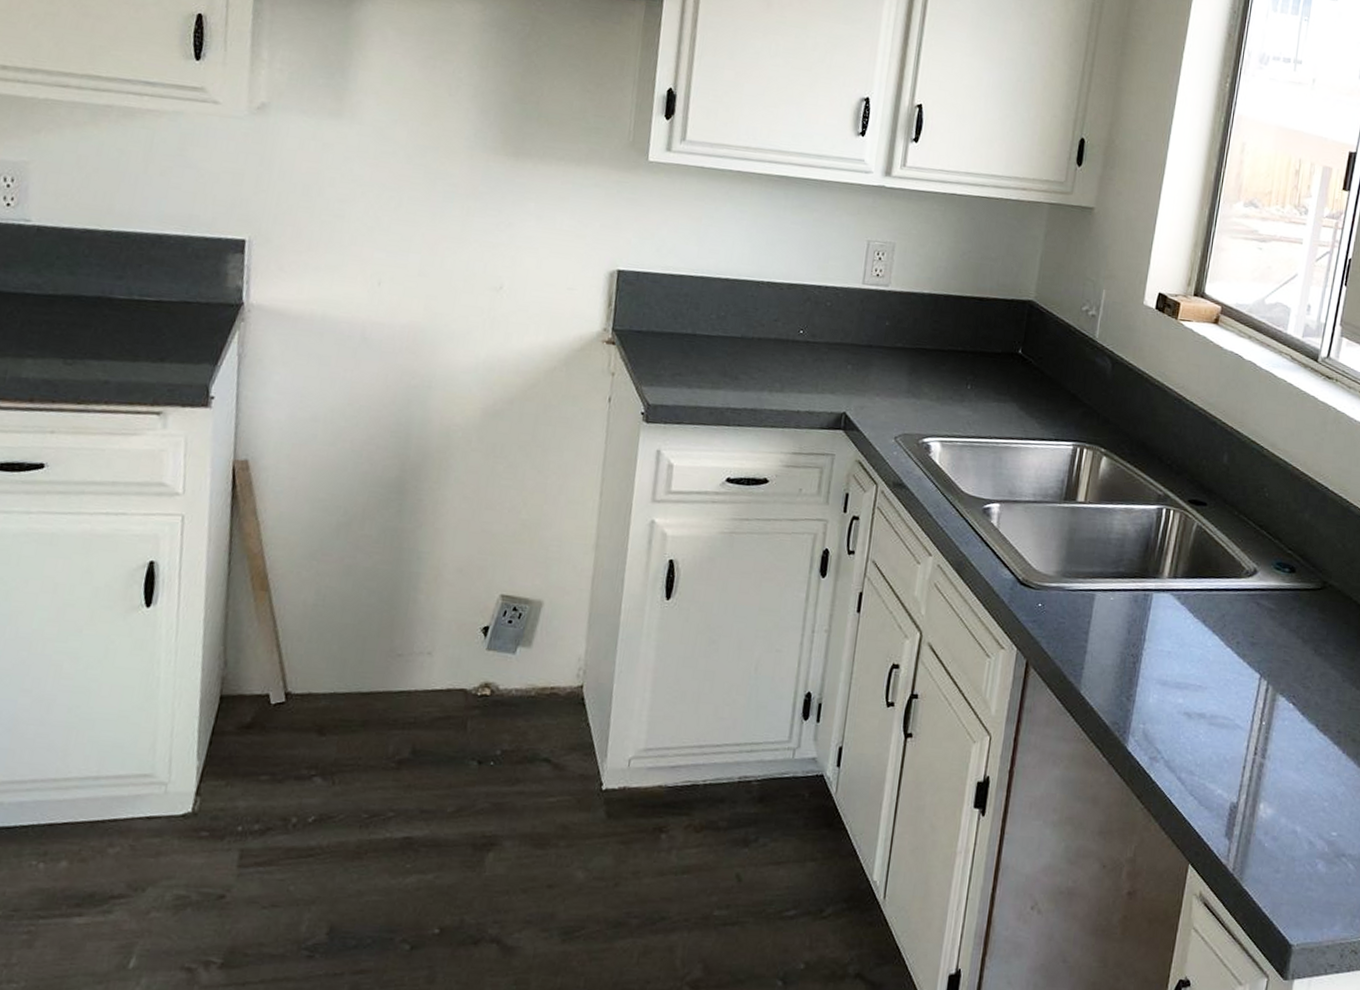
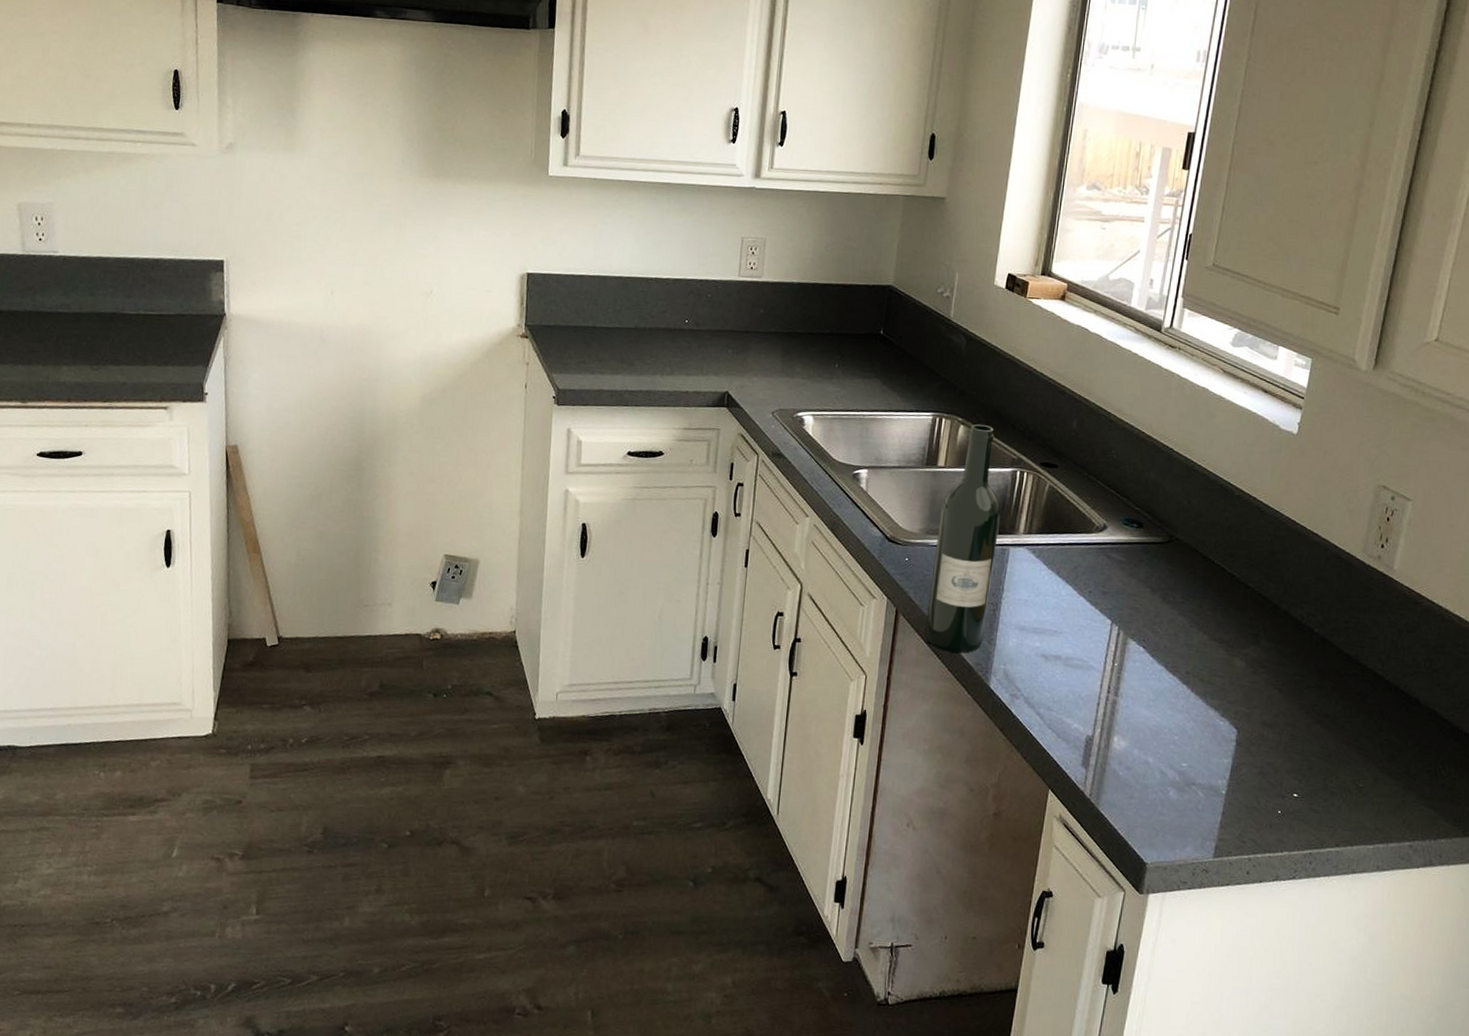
wine bottle: none [1057,456,1145,711] -> present [924,424,1002,653]

